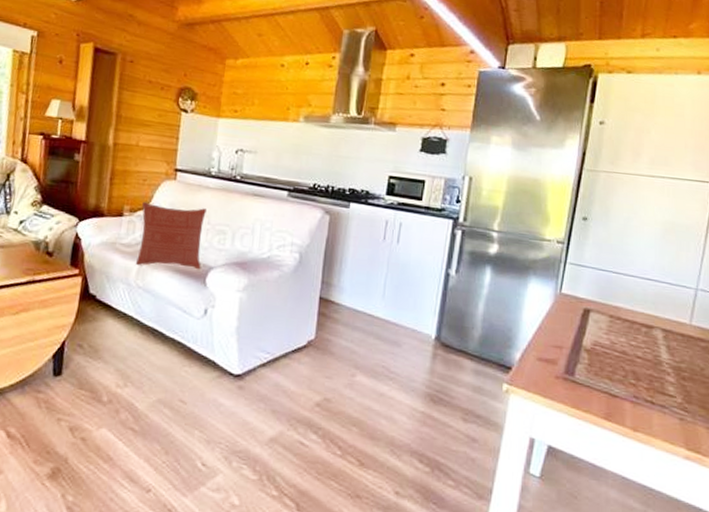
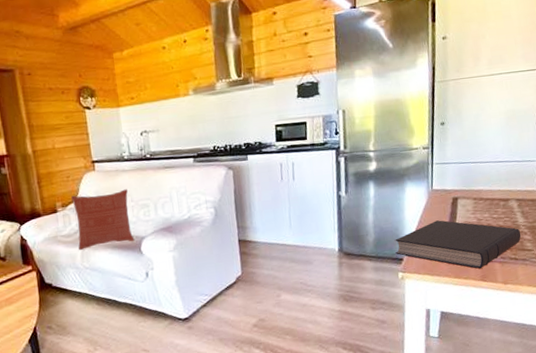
book: none [503,331,663,405] -> present [395,220,521,270]

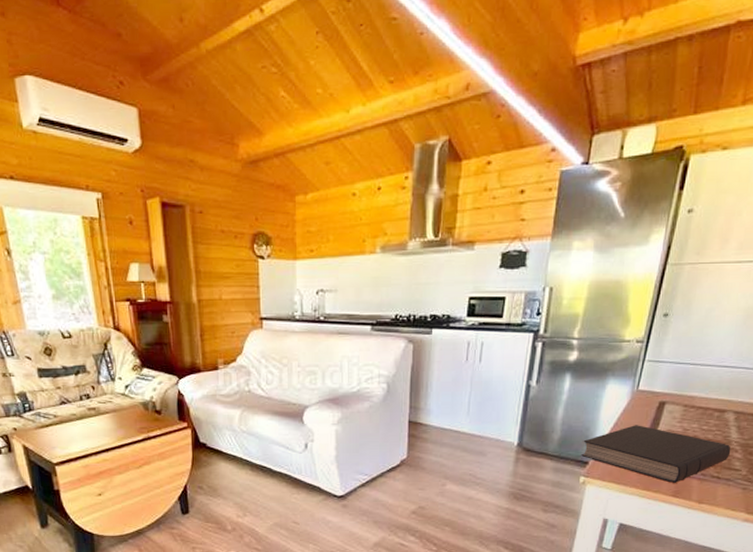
pillow: present [71,189,135,251] -> none [235,352,297,413]

